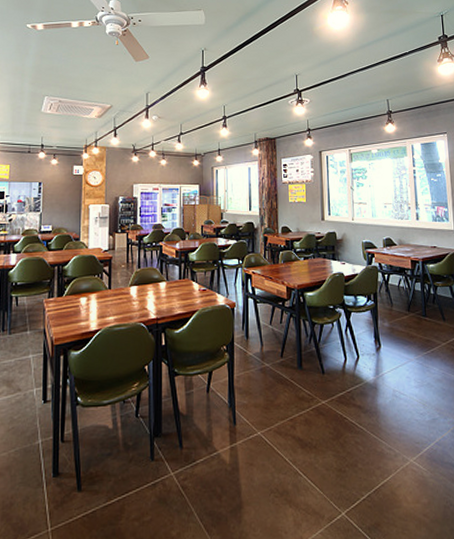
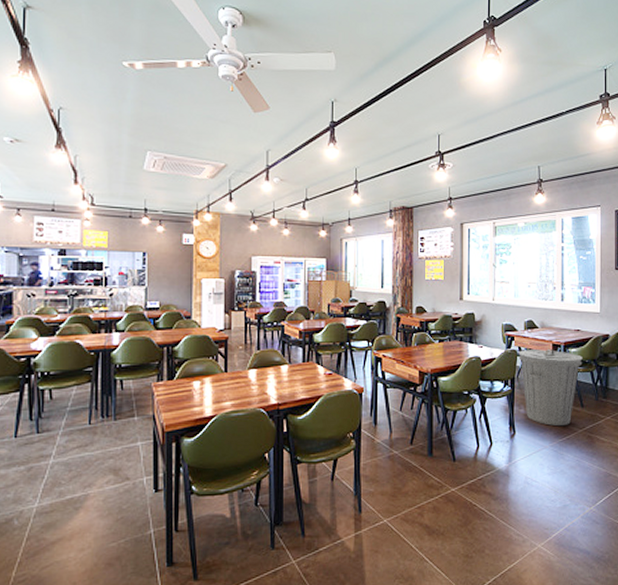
trash can: none [379,265,441,340] -> present [518,349,583,427]

